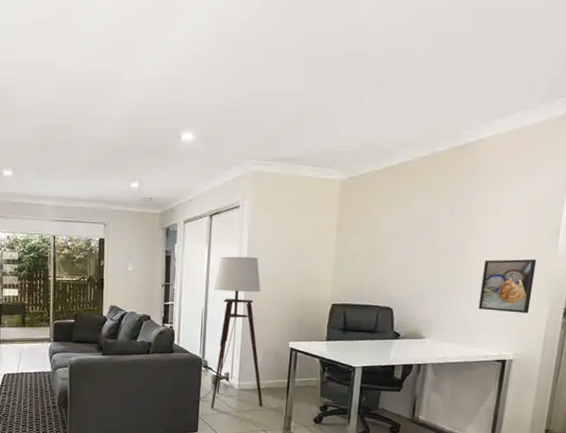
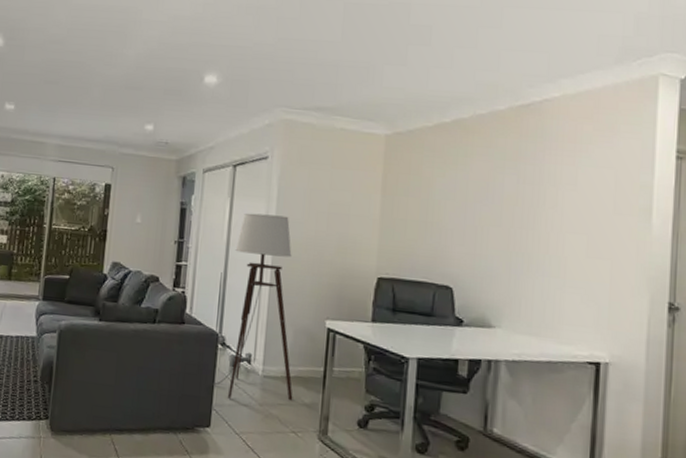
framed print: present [478,259,537,313] -> none [559,236,627,305]

